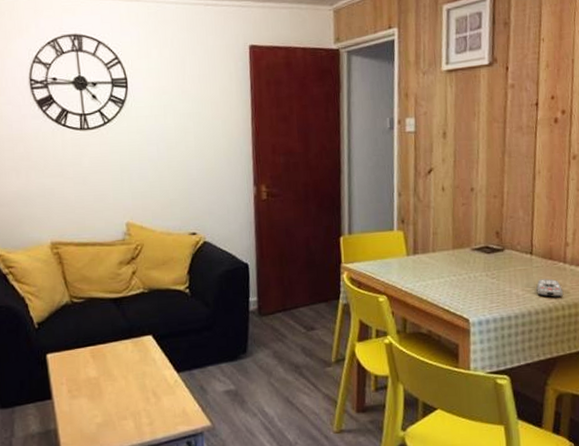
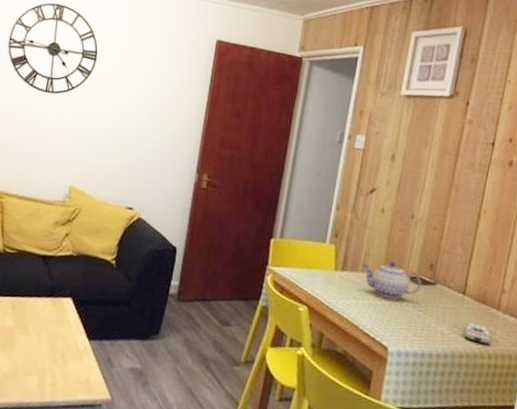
teapot: none [432,236,491,273] -> present [362,261,422,300]

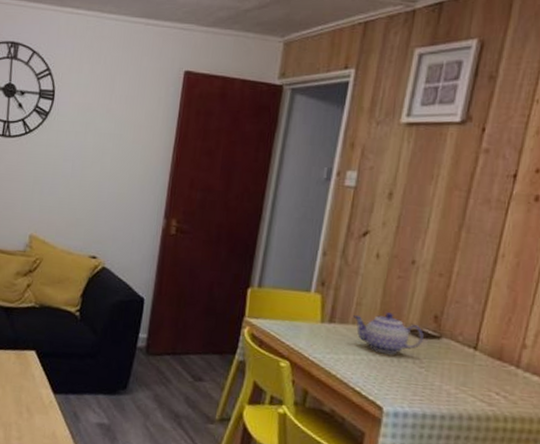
remote control: present [464,322,491,345] -> none [474,380,509,407]

